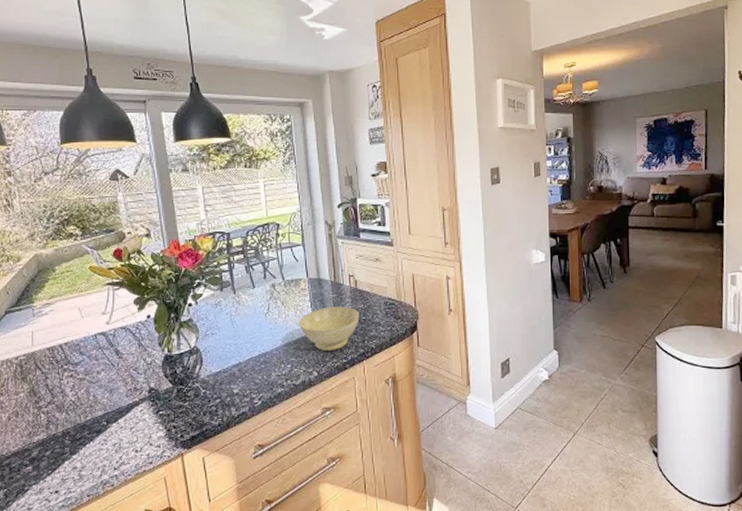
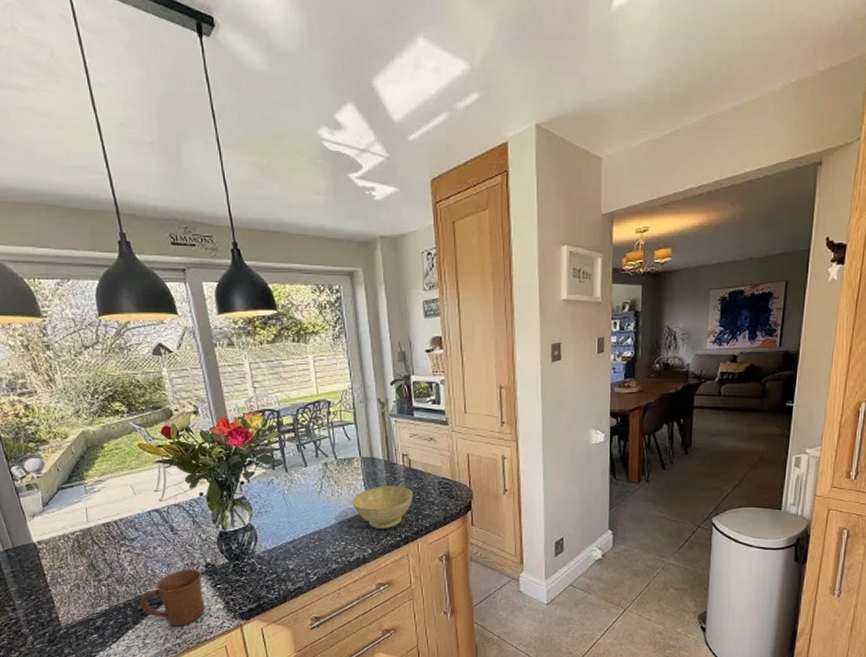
mug: none [80,394,146,456] -> present [140,568,205,626]

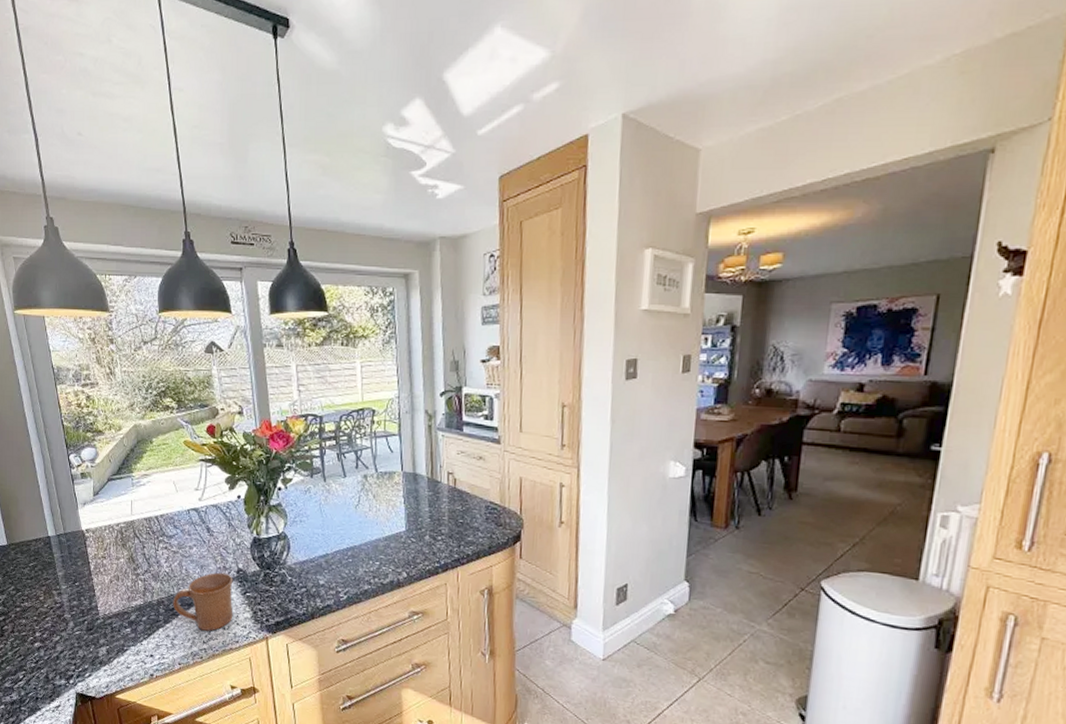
bowl: present [351,485,413,530] -> none [389,504,457,553]

